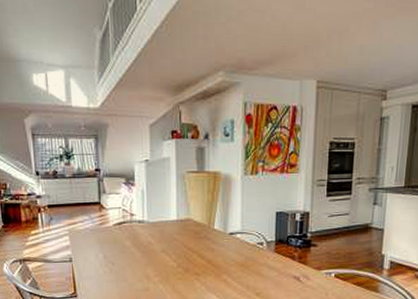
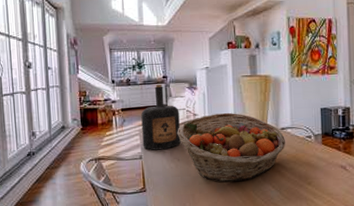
bottle: none [70,178,116,253] -> present [141,84,181,150]
fruit basket: none [111,213,235,290] -> present [177,112,286,183]

